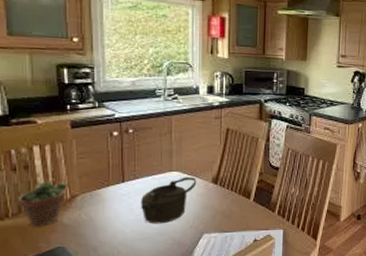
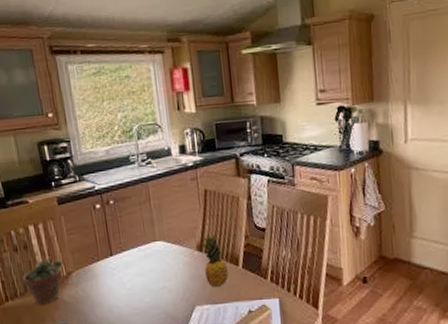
teapot: present [141,177,197,224] -> none [130,245,182,298]
fruit: none [217,168,239,218] -> present [202,233,229,288]

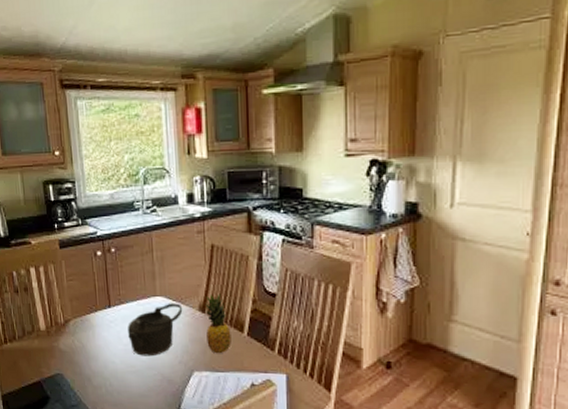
succulent plant: present [22,249,64,304] -> none [21,293,62,350]
teapot: none [130,245,182,298] -> present [128,303,183,357]

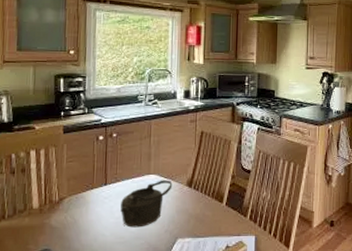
fruit: present [205,294,231,354] -> none [191,171,212,222]

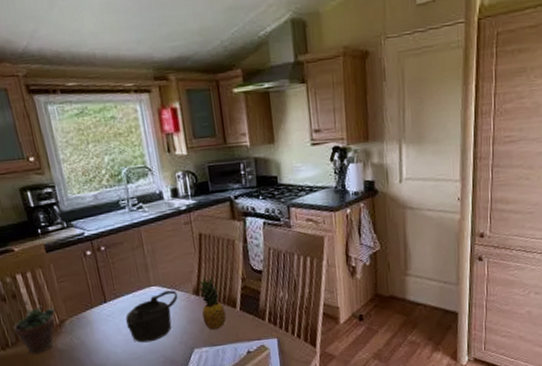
succulent plant: none [13,174,58,228] -> present [13,299,56,354]
fruit: none [191,171,212,222] -> present [199,276,227,330]

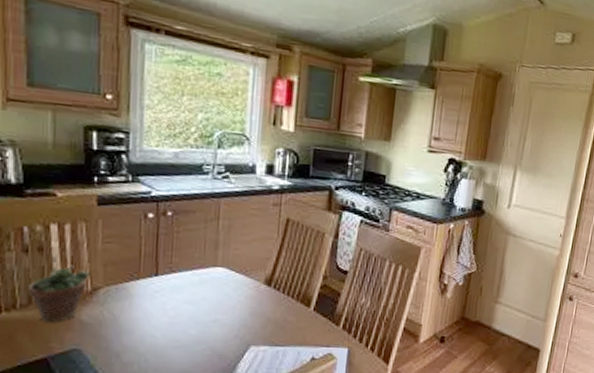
teapot: present [125,290,178,343] -> none [176,274,246,330]
fruit: present [199,276,227,330] -> none [269,268,297,328]

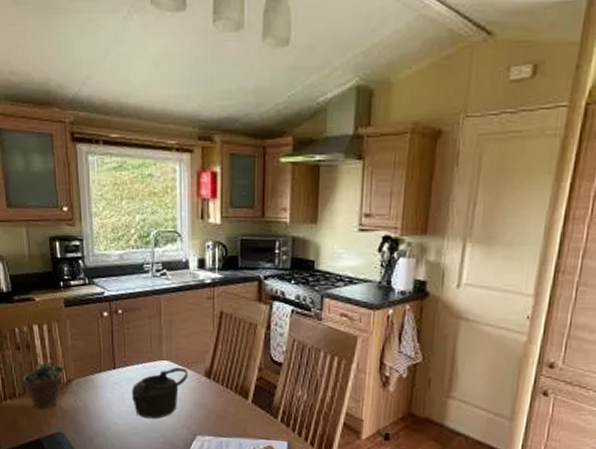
teapot: none [176,274,246,330] -> present [132,367,188,419]

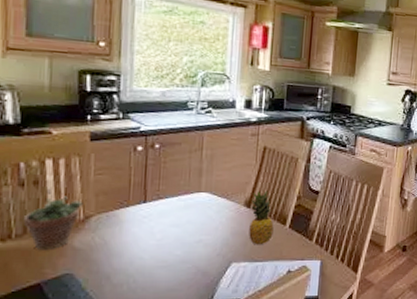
teapot: present [132,367,188,419] -> none [163,198,228,251]
fruit: none [211,360,236,420] -> present [249,190,274,245]

